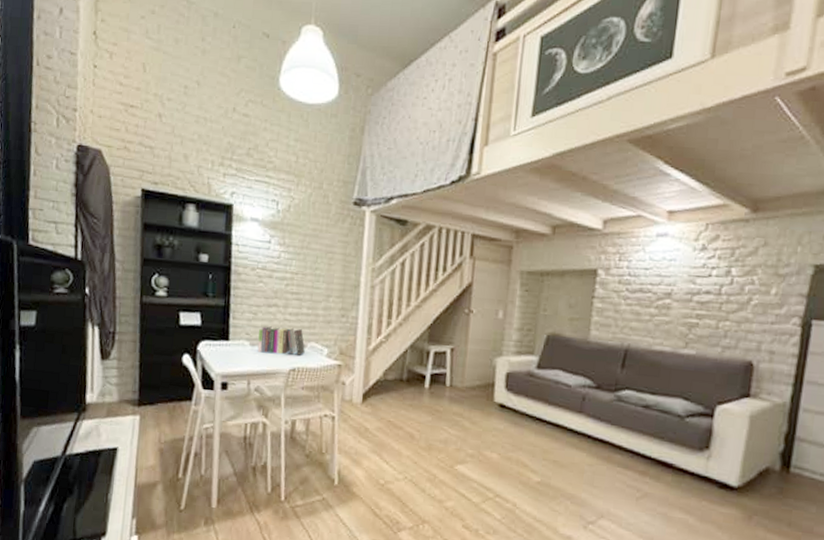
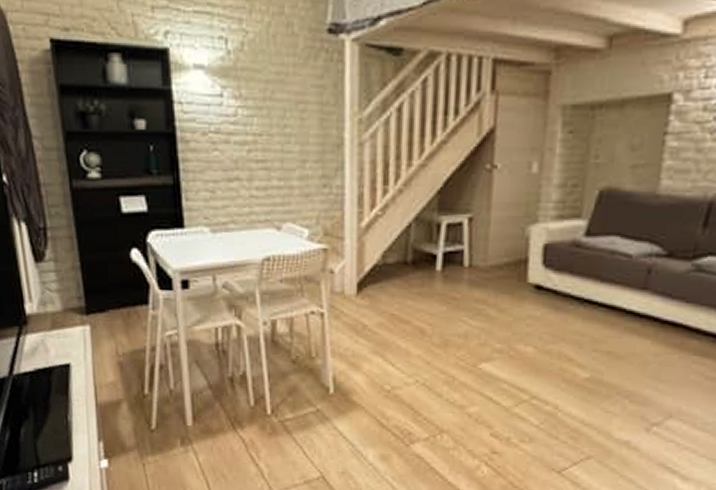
books: present [257,326,305,356] -> none [219,205,280,241]

